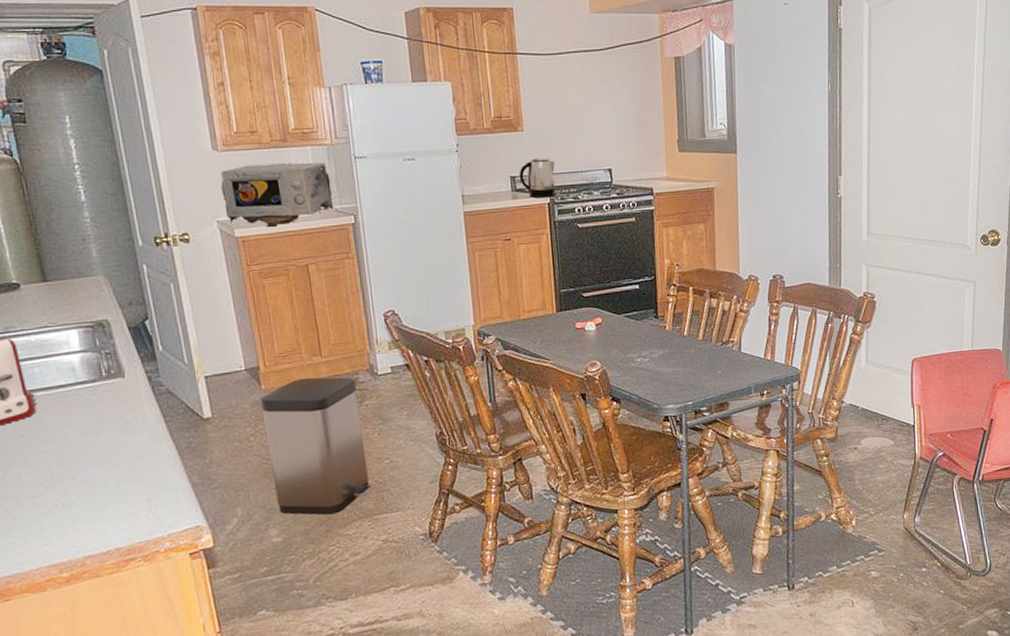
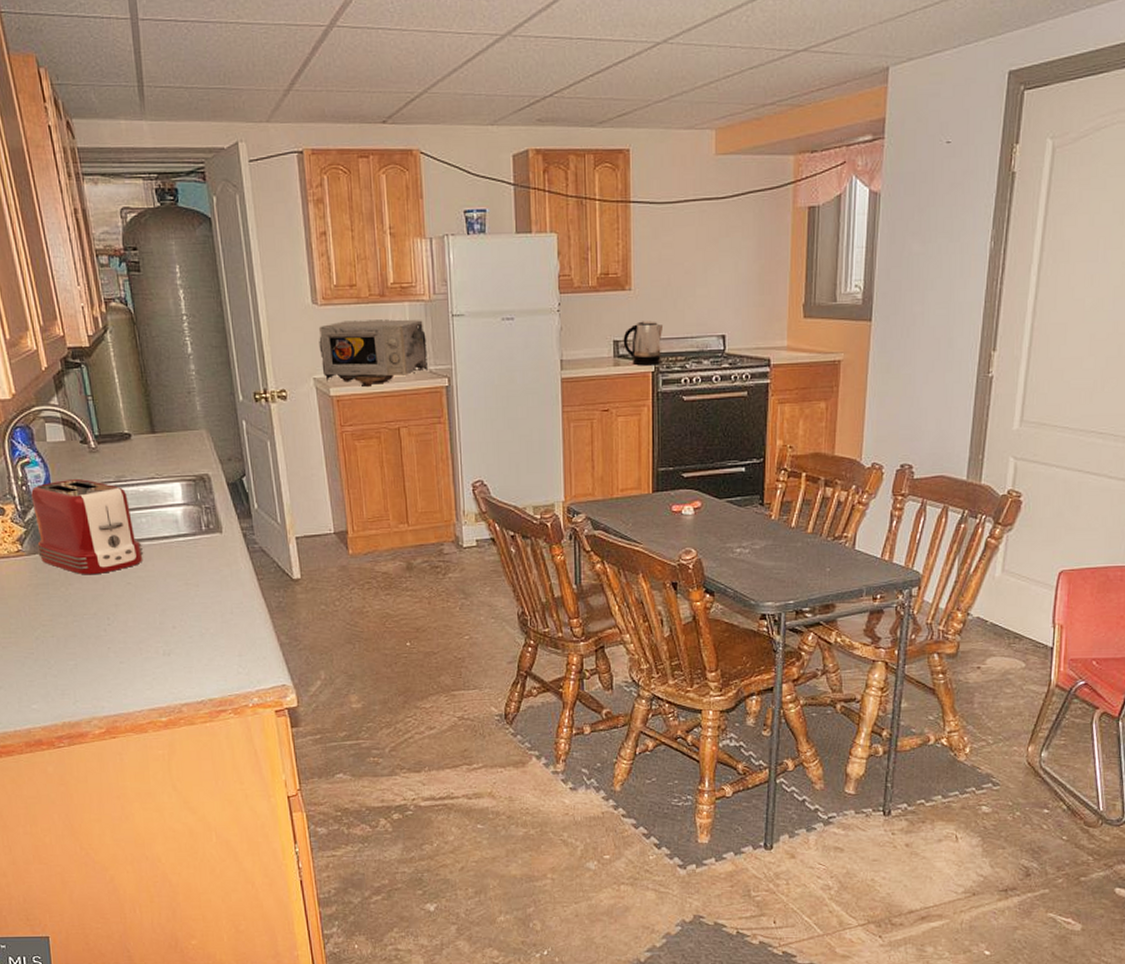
pedal bin: present [260,377,376,515] -> none [347,545,454,686]

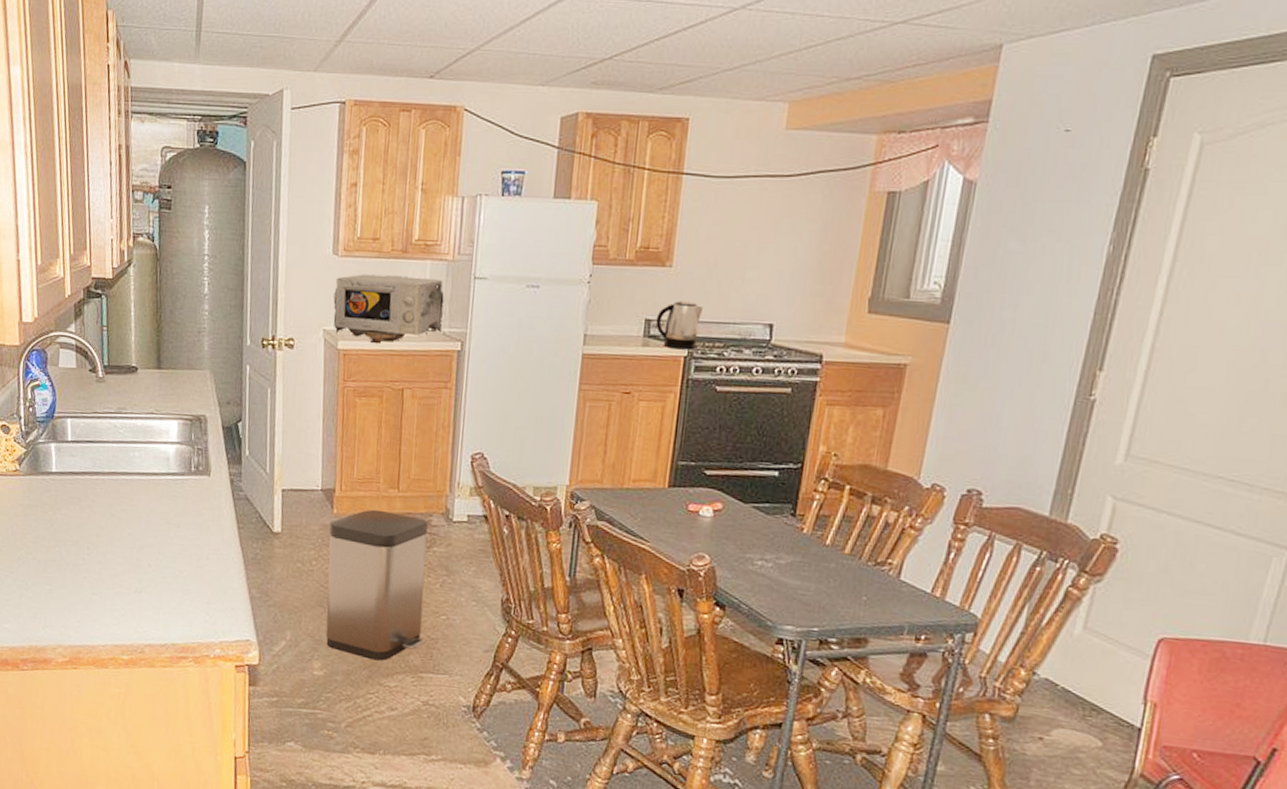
toaster: present [31,479,144,575] -> none [33,406,132,503]
pedal bin: none [347,545,454,686] -> present [325,509,428,661]

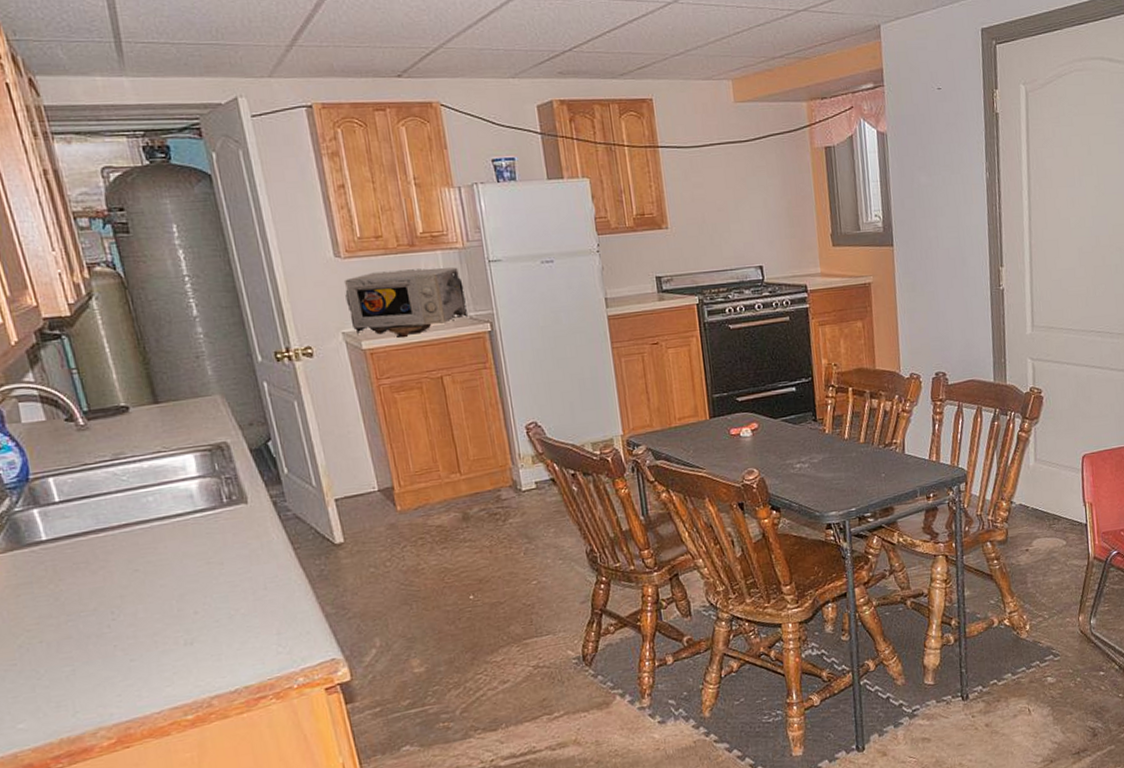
pedal bin: present [325,509,428,661] -> none [396,495,524,643]
kettle: present [655,301,704,350] -> none [665,256,705,299]

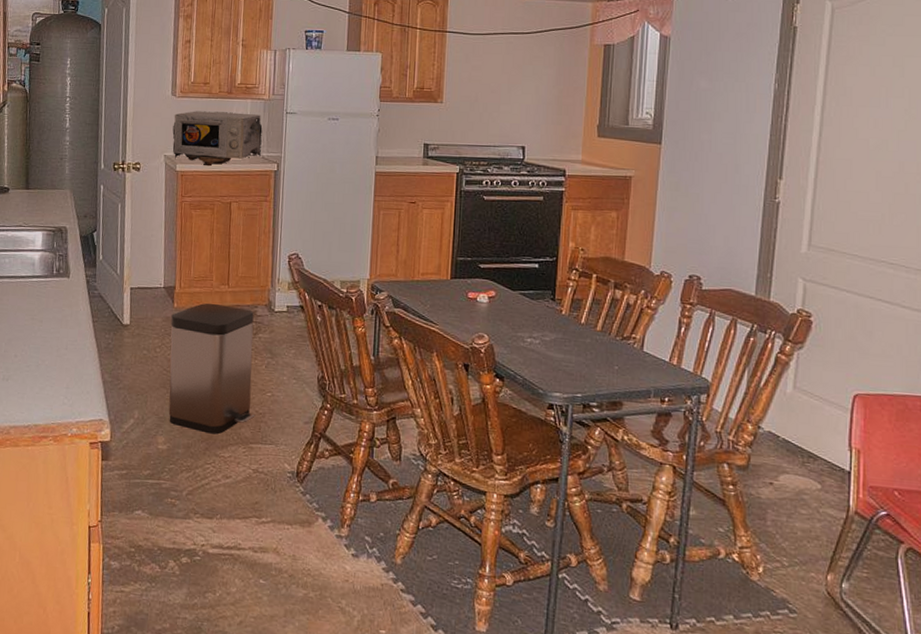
pedal bin: none [396,495,524,643] -> present [168,303,255,434]

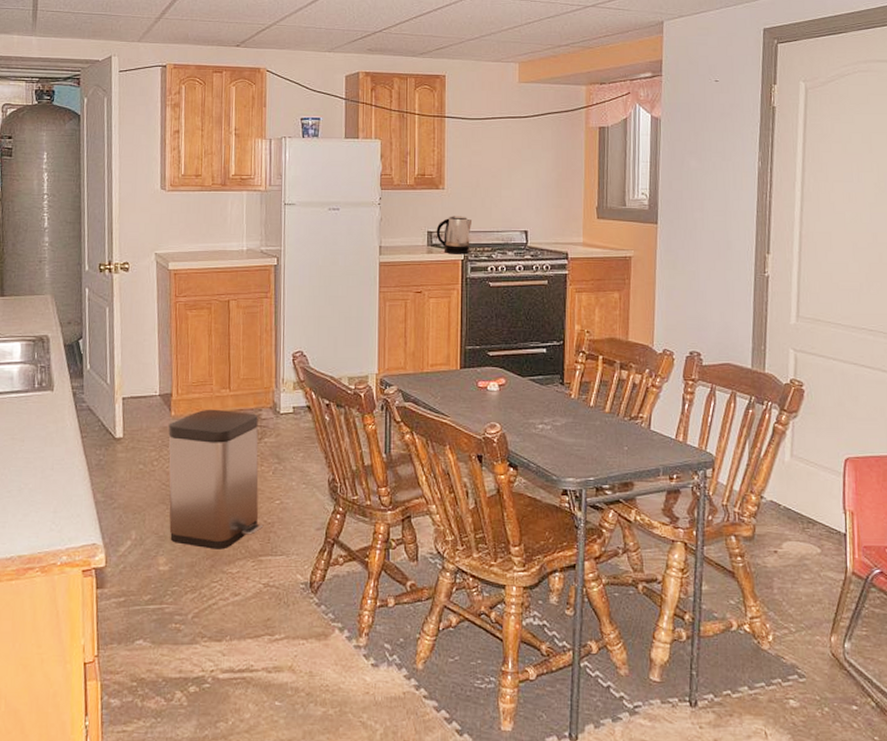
microwave: present [172,111,263,167] -> none [163,205,260,264]
kettle: none [432,129,470,168] -> present [436,216,473,254]

